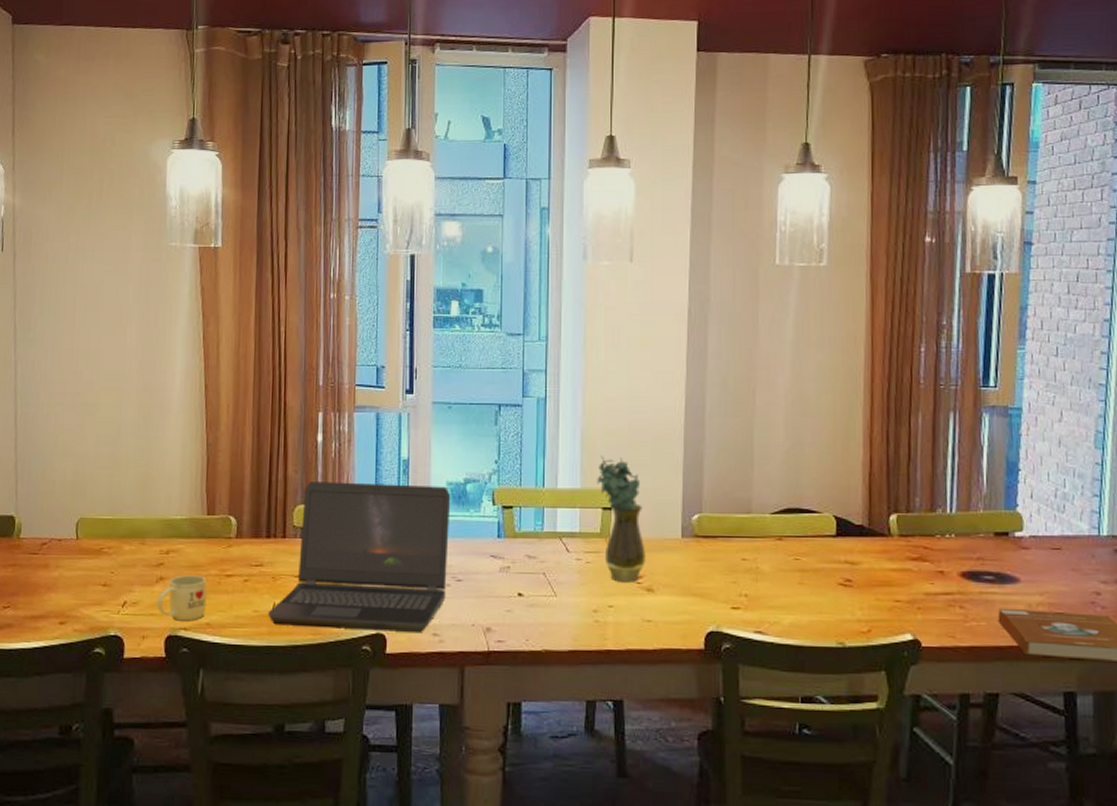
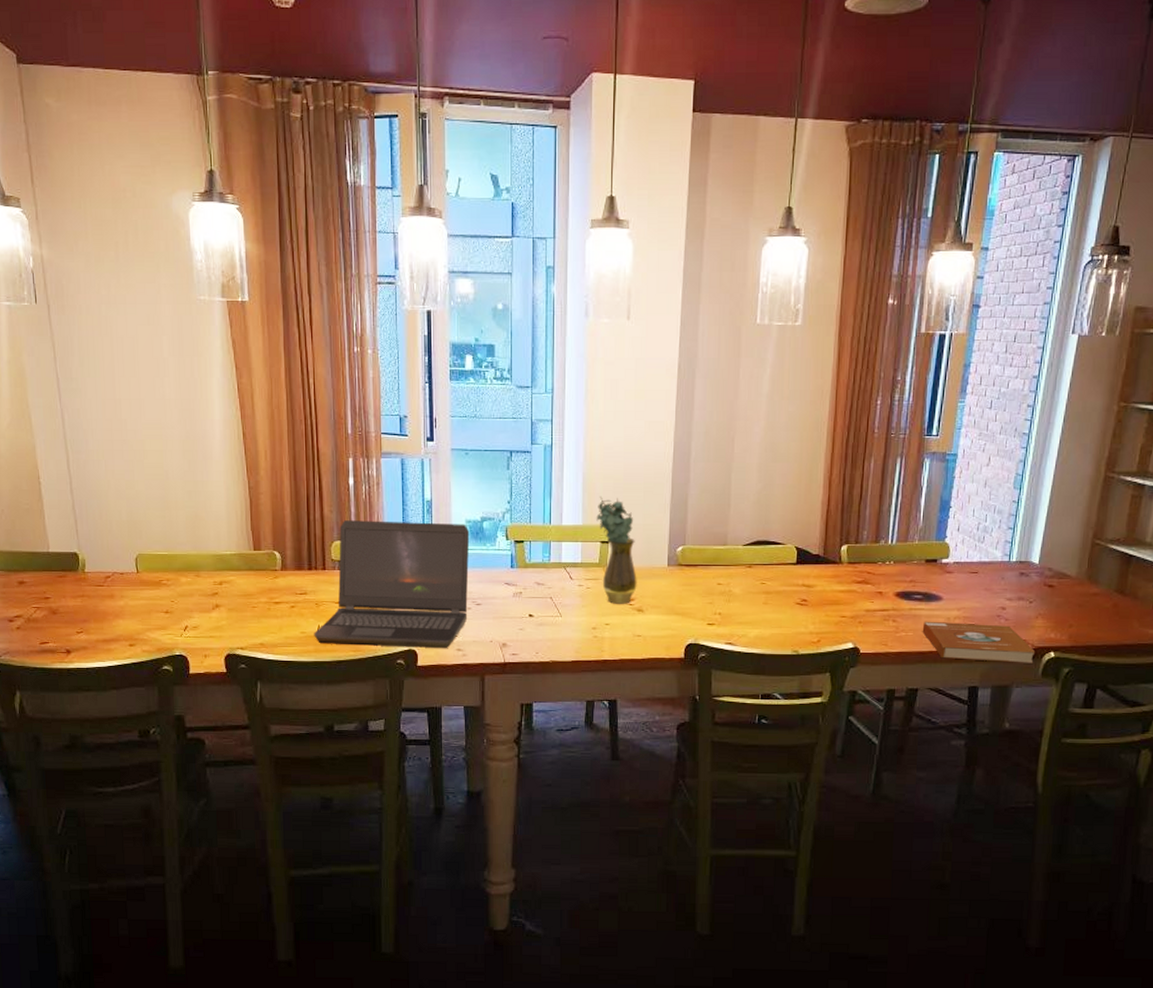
mug: present [156,575,207,623] -> none [214,603,259,643]

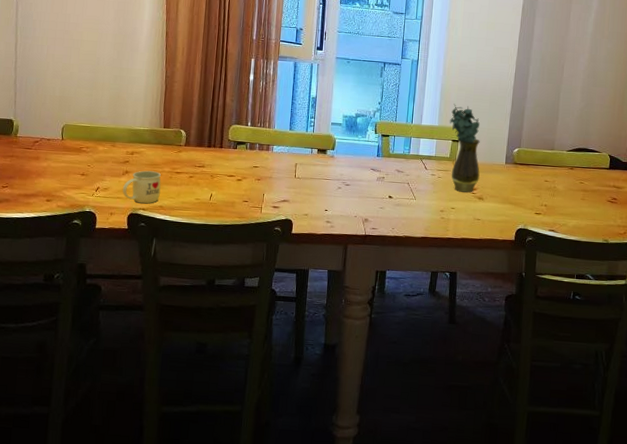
mug: none [214,603,259,643] -> present [122,170,162,205]
laptop computer: present [314,520,470,648] -> none [206,108,346,220]

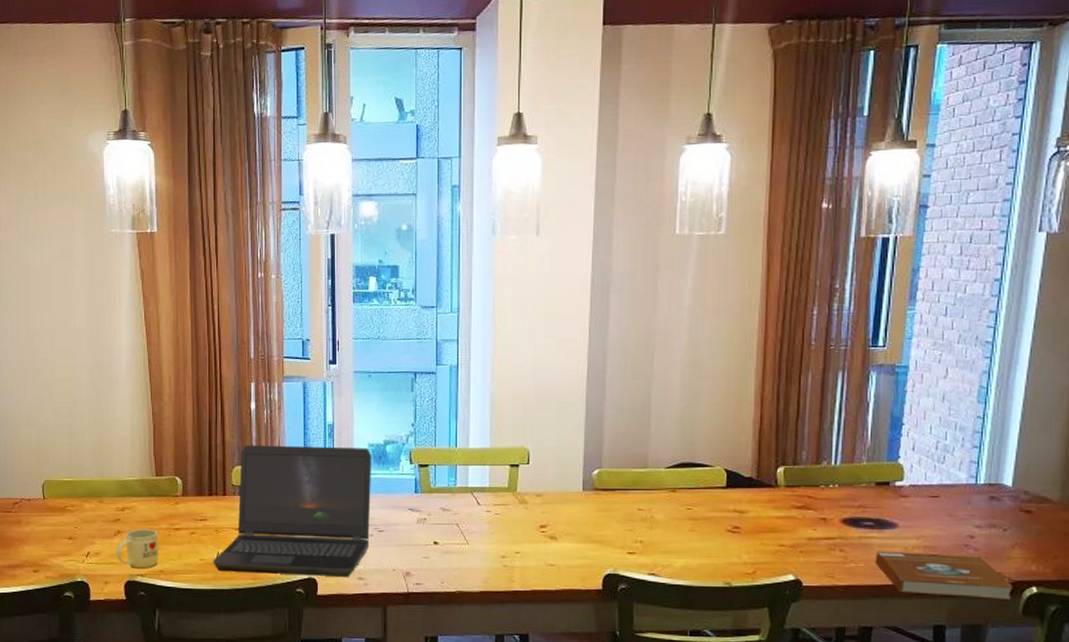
laptop computer: none [206,108,346,220] -> present [213,445,372,576]
vase: present [450,104,480,192] -> none [505,418,549,531]

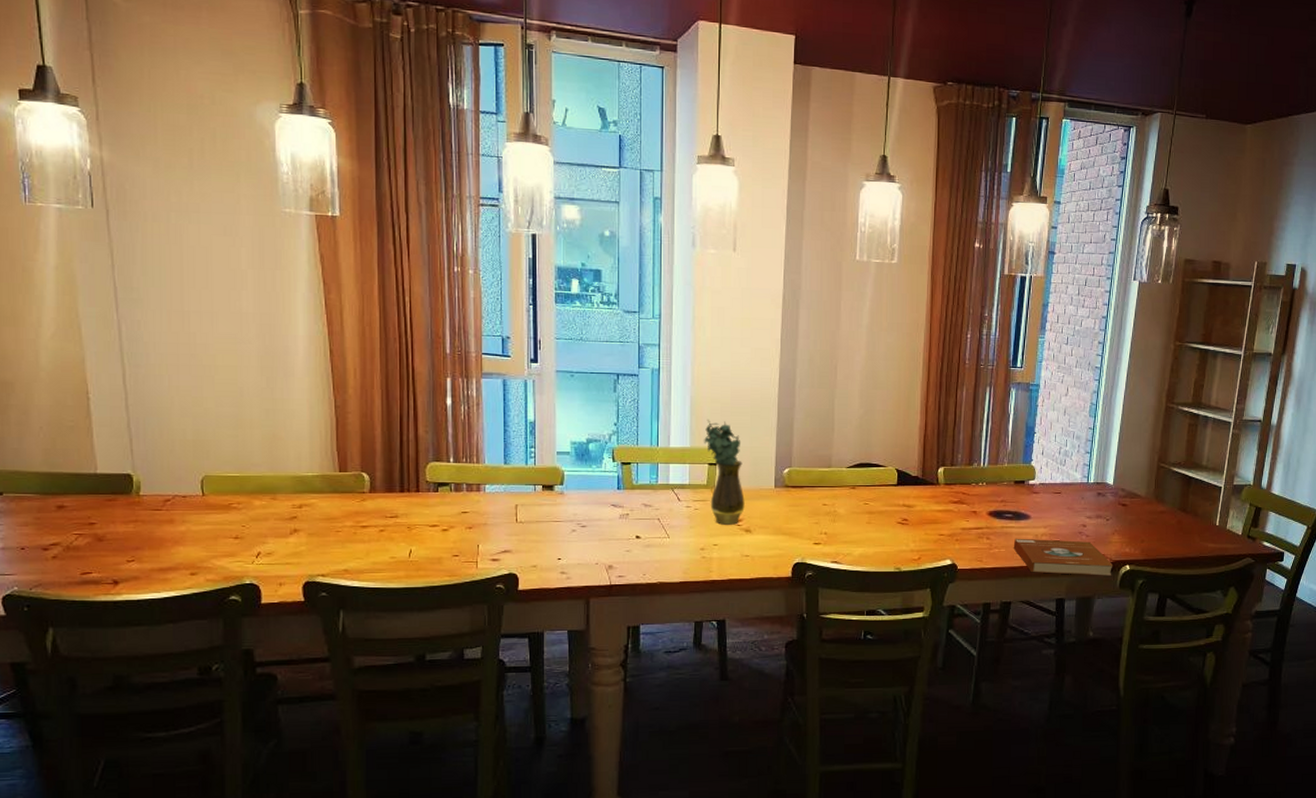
mug: present [115,529,159,570] -> none [291,527,343,570]
laptop computer: present [213,445,372,576] -> none [405,441,575,571]
vase: none [505,418,549,531] -> present [704,420,745,525]

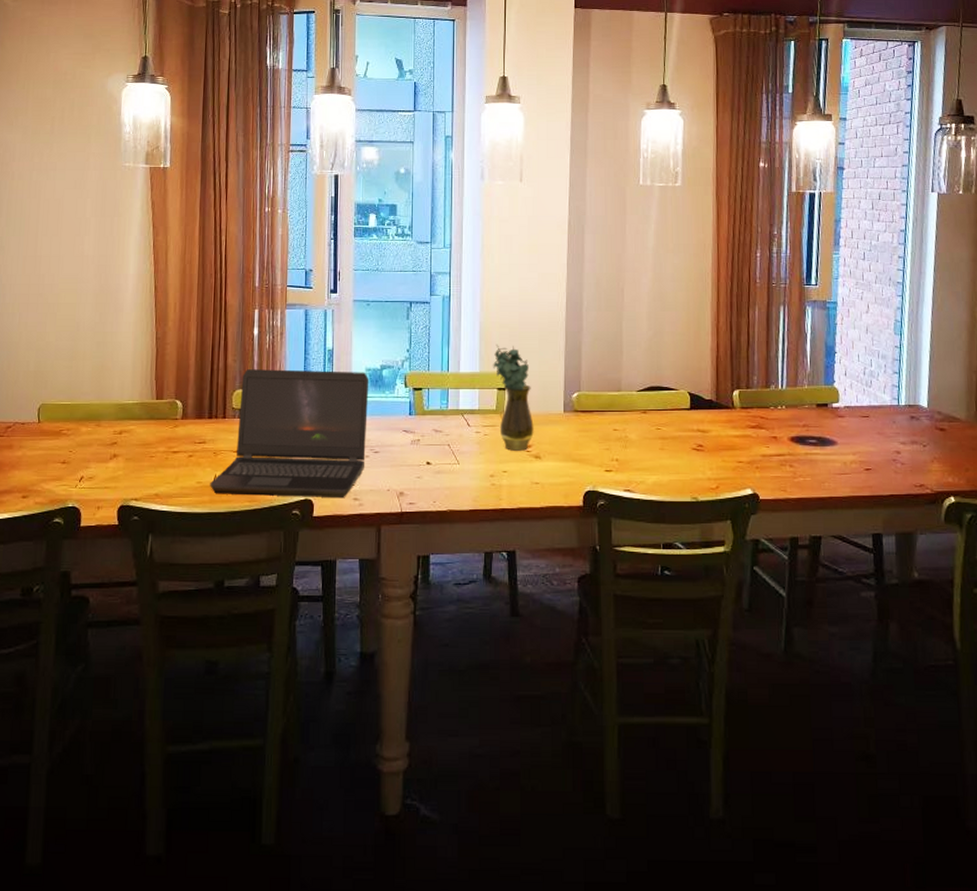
laptop computer: none [405,441,575,571] -> present [210,369,369,497]
book: present [1013,538,1113,576] -> none [820,466,936,509]

